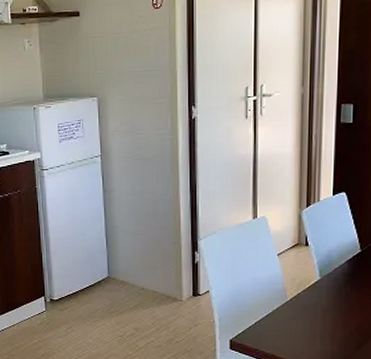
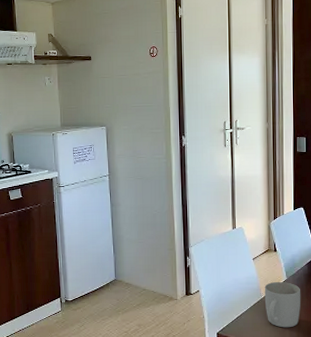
mug: none [290,281,338,336] -> present [264,281,301,328]

